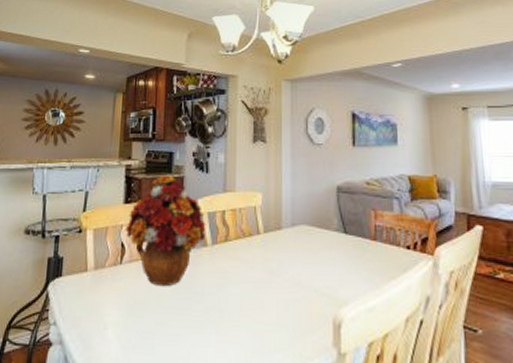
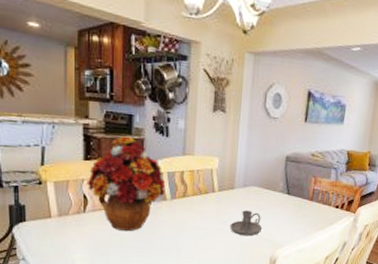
candle holder: none [280,256,319,291] -> present [230,210,263,236]

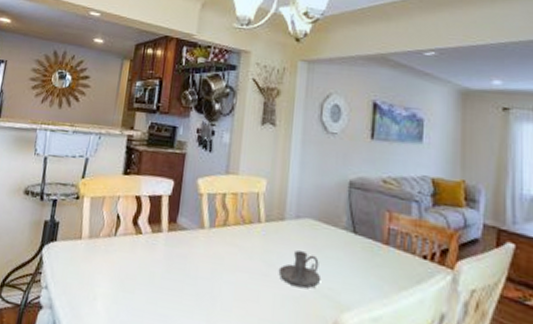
flower arrangement: present [86,135,166,232] -> none [122,148,205,265]

